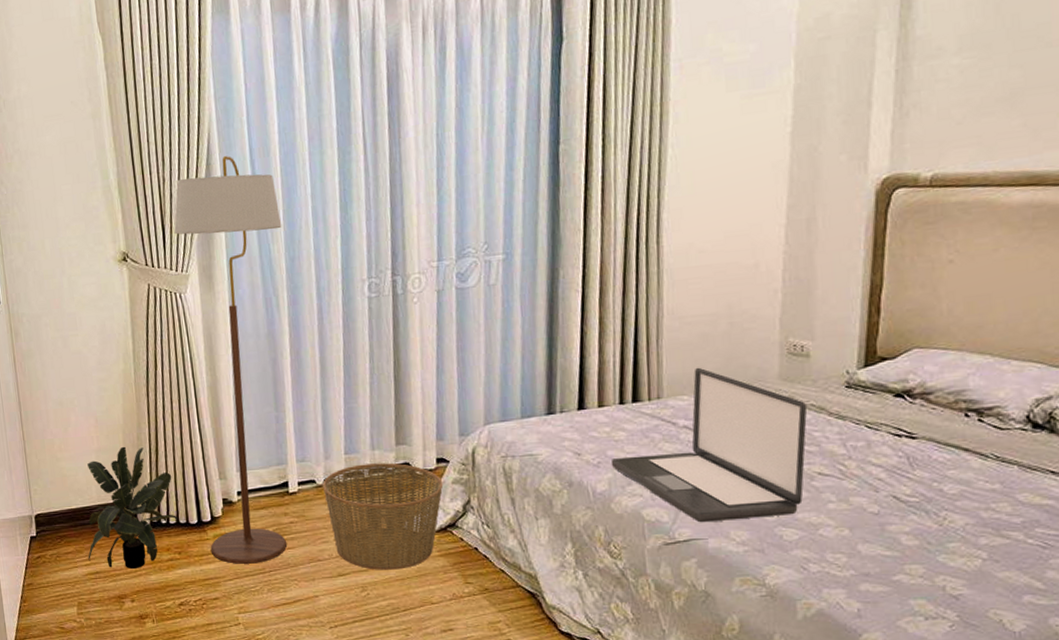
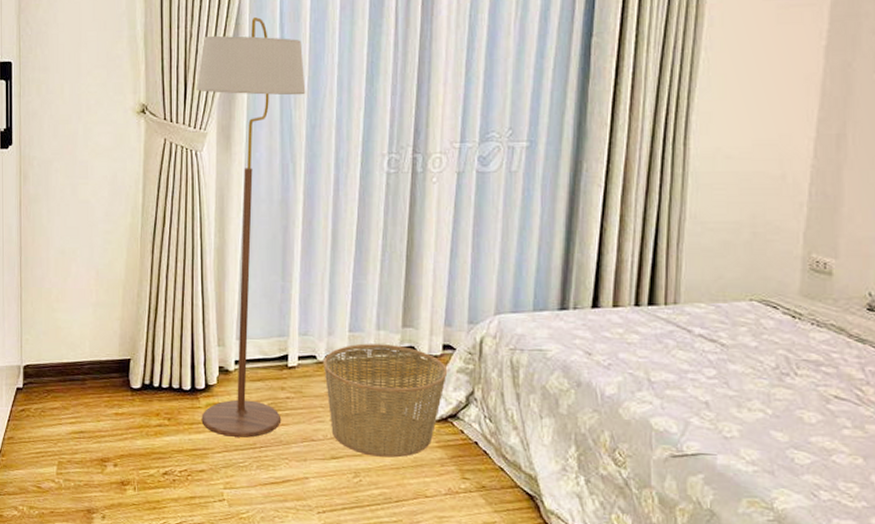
potted plant: present [87,446,178,569] -> none [74,302,171,431]
laptop: present [610,367,808,523] -> none [621,275,827,438]

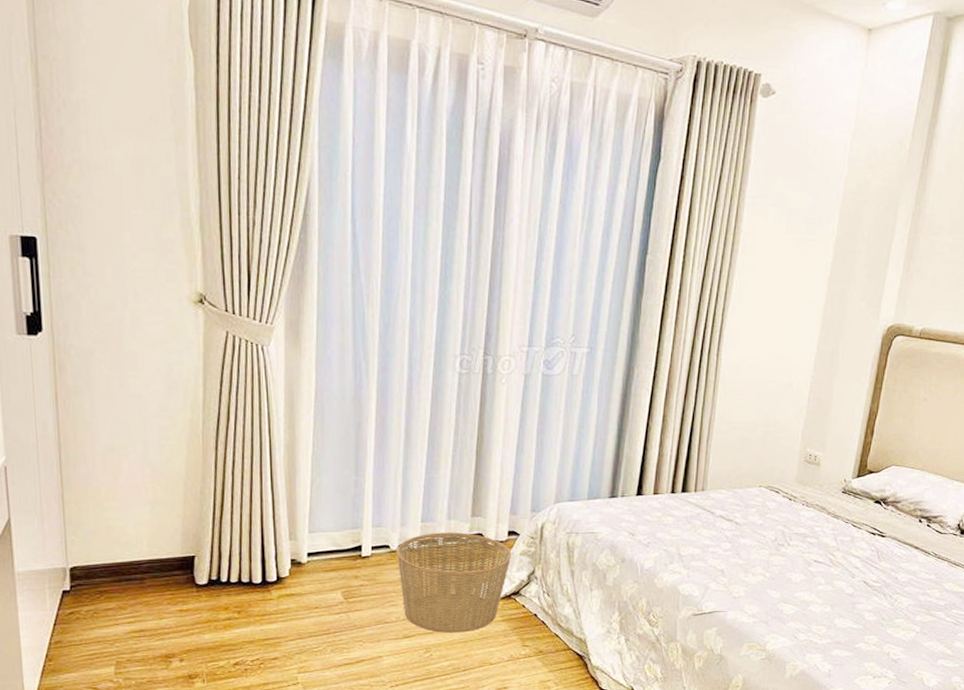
floor lamp: present [197,17,306,438] -> none [261,210,379,625]

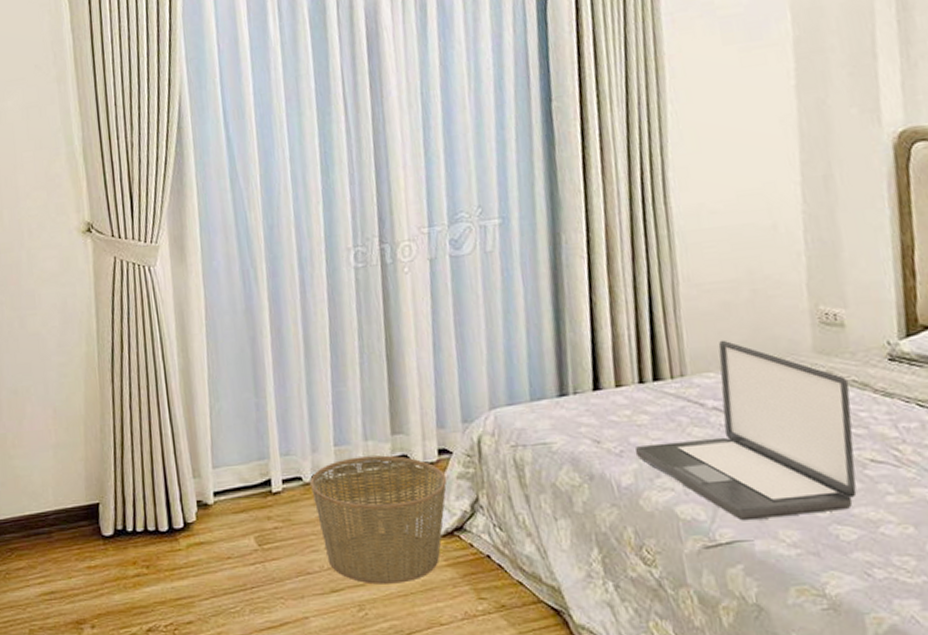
laptop: none [658,466,813,598] -> present [634,340,857,521]

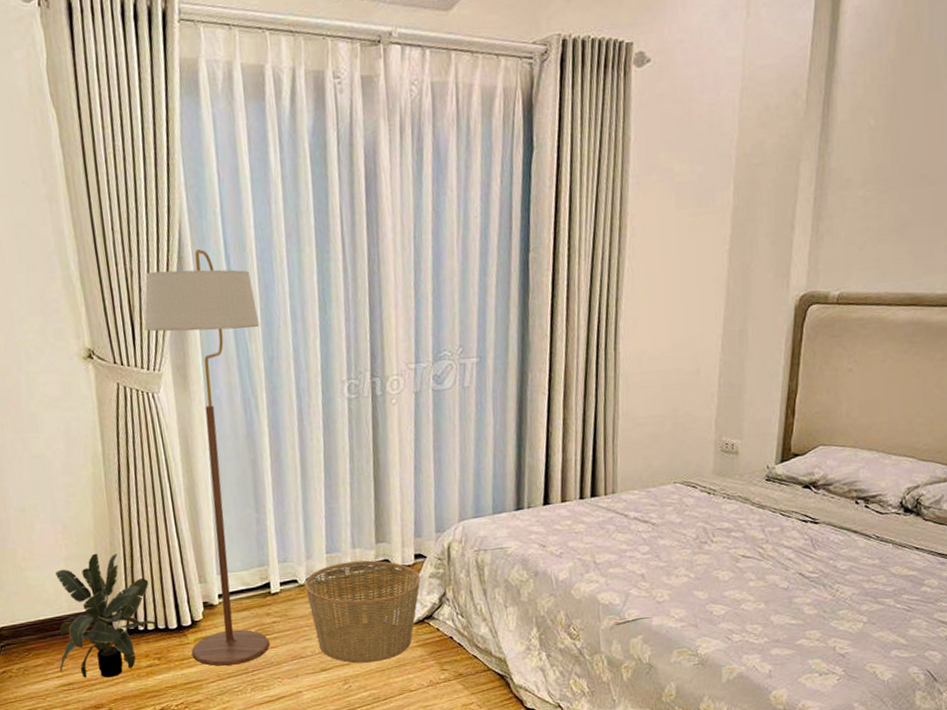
potted plant: none [42,440,146,587] -> present [55,553,156,678]
floor lamp: none [143,119,271,580] -> present [144,249,270,666]
laptop: present [634,340,857,521] -> none [571,464,735,604]

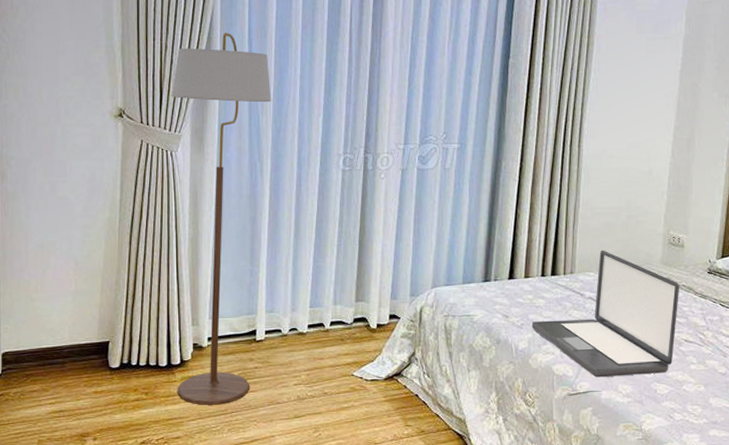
potted plant: present [55,553,156,678] -> none [53,290,148,408]
basket: present [305,560,421,663] -> none [288,317,394,413]
laptop: none [571,464,735,604] -> present [531,250,680,378]

